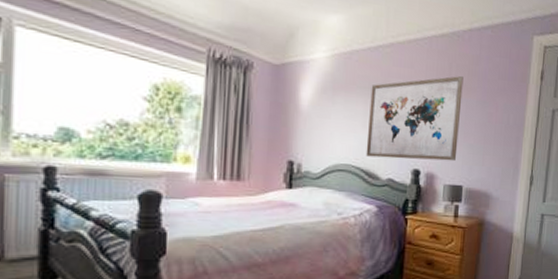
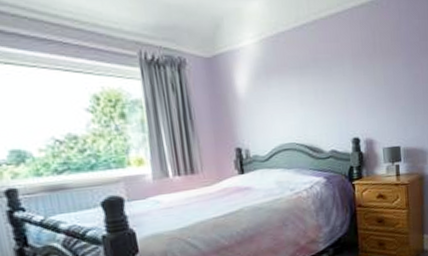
wall art: present [365,76,464,162] -> none [302,43,391,133]

